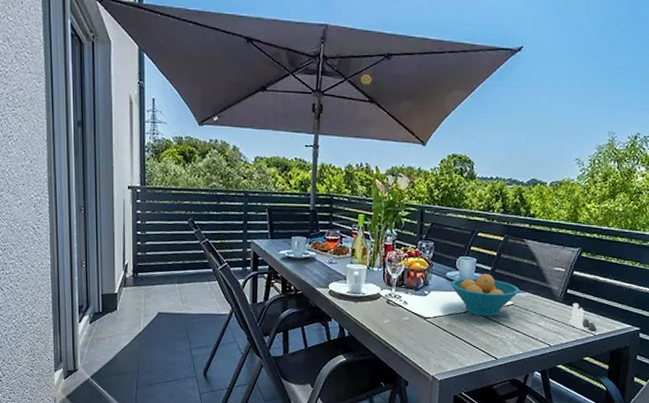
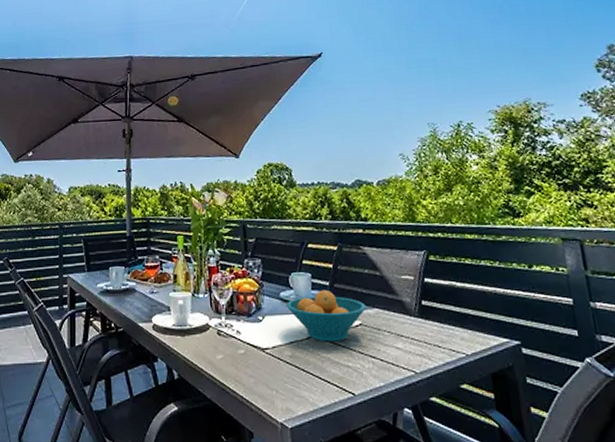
salt and pepper shaker set: present [568,303,597,331] -> none [431,317,468,350]

